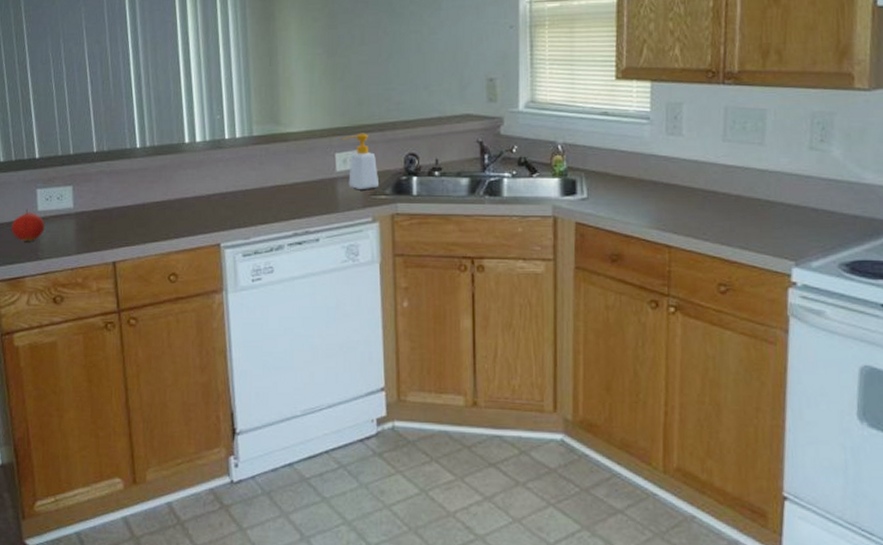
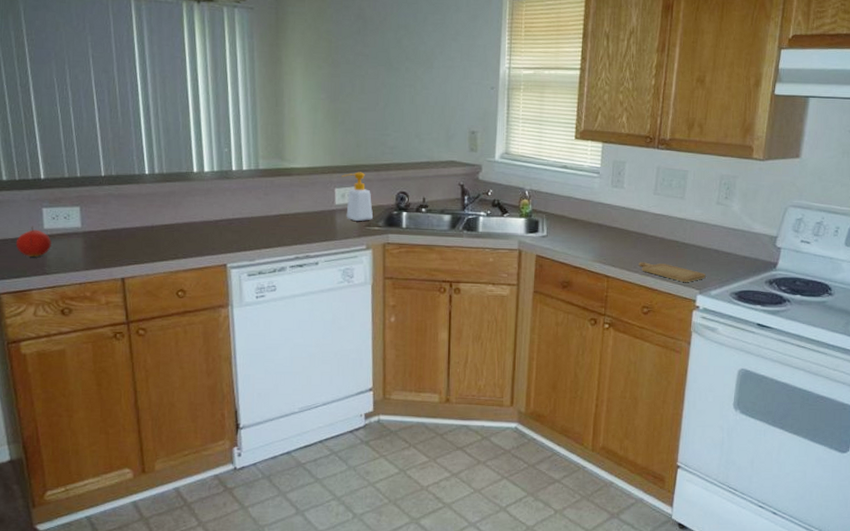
chopping board: none [709,227,802,251] -> present [639,262,706,282]

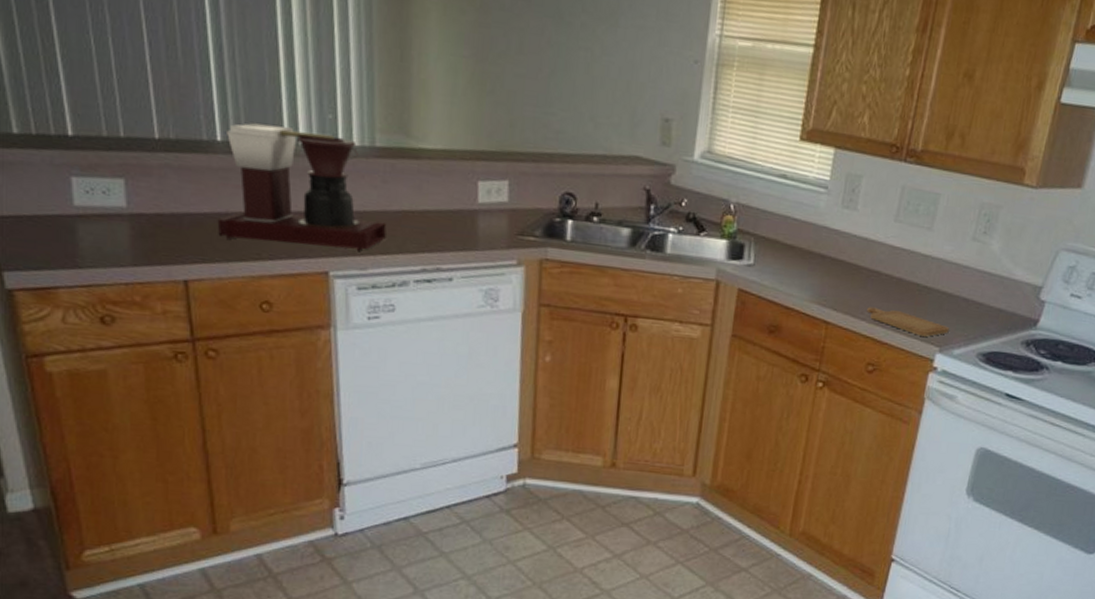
fruit: present [15,226,51,257] -> none [34,200,85,243]
coffee maker: none [145,159,268,247] -> present [217,123,387,251]
soap bottle: present [341,171,373,222] -> none [488,160,528,228]

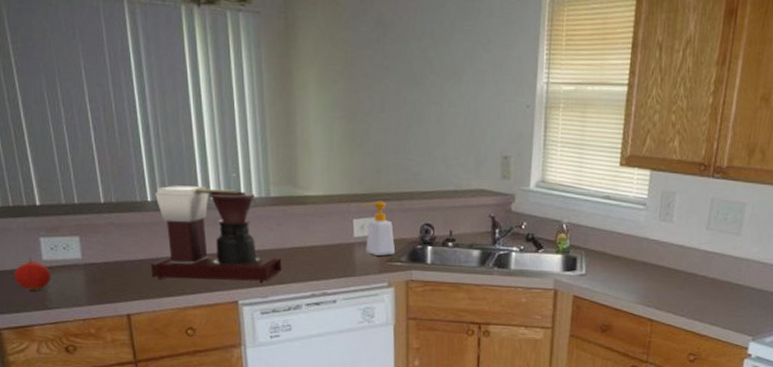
fruit: none [34,200,85,243] -> present [13,257,51,290]
soap bottle: none [488,160,528,228] -> present [360,200,395,257]
chopping board: present [867,307,949,337] -> none [686,304,760,328]

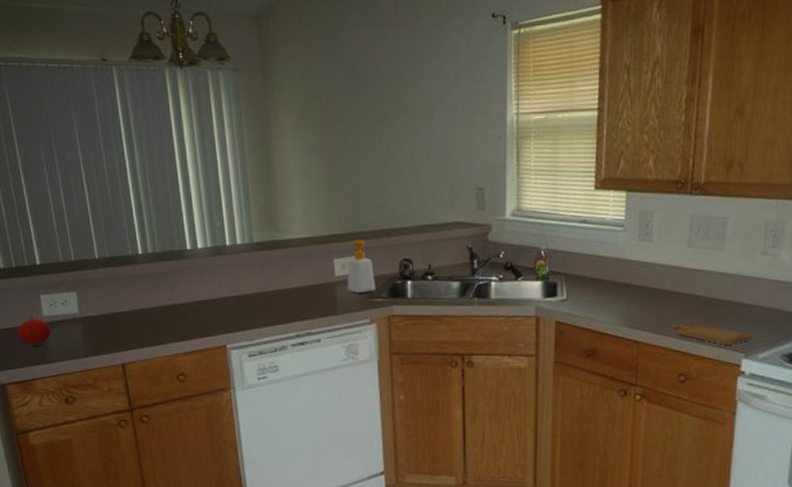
coffee maker: present [150,185,282,283] -> none [142,237,267,328]
chopping board: none [686,304,760,328] -> present [673,324,752,345]

